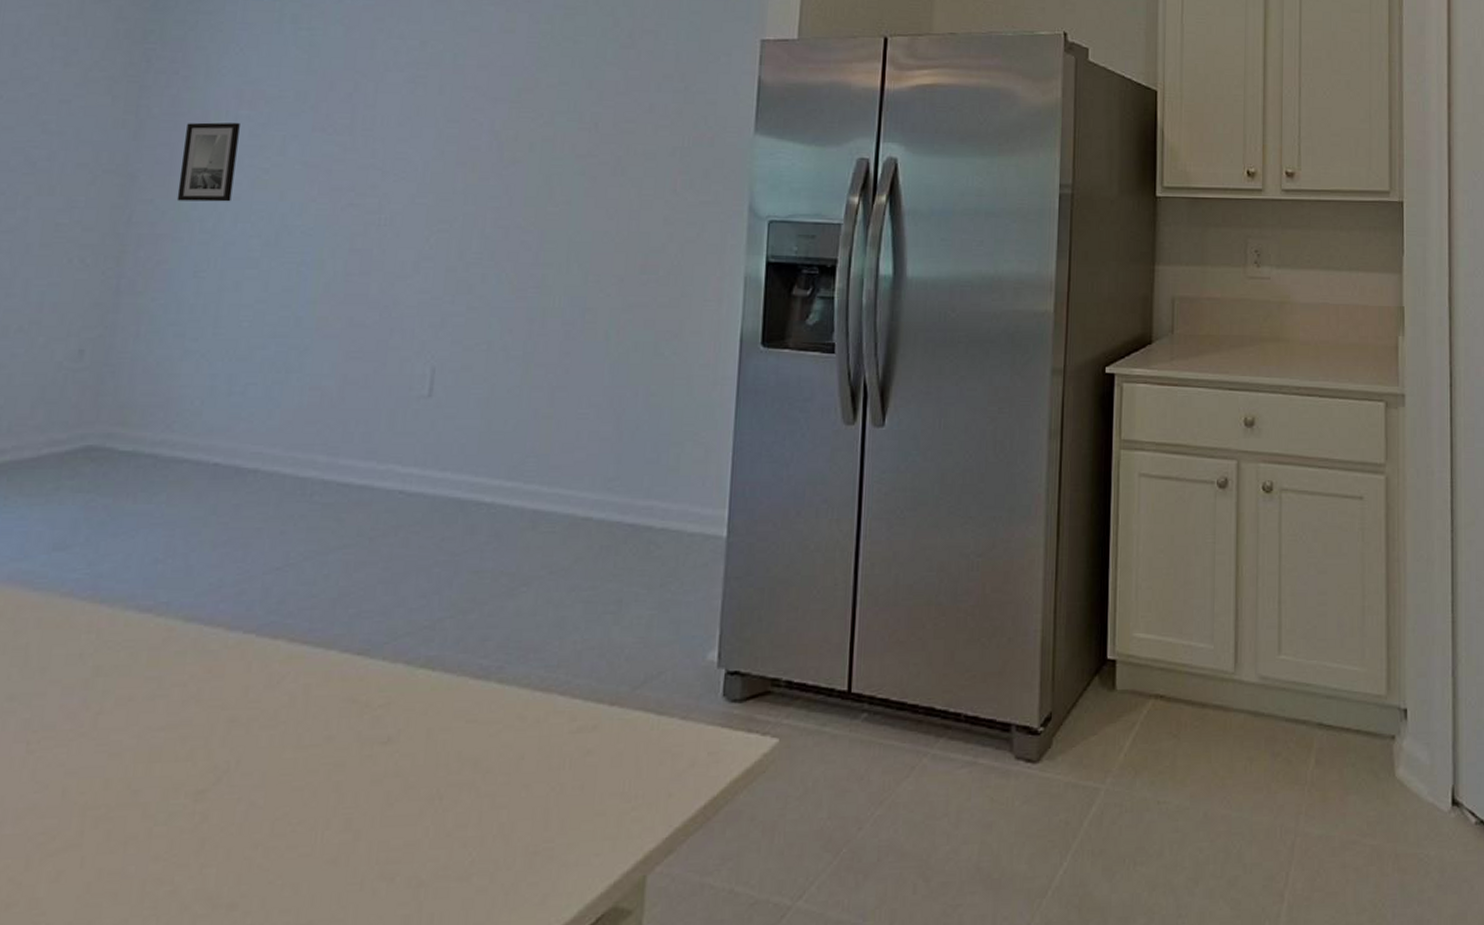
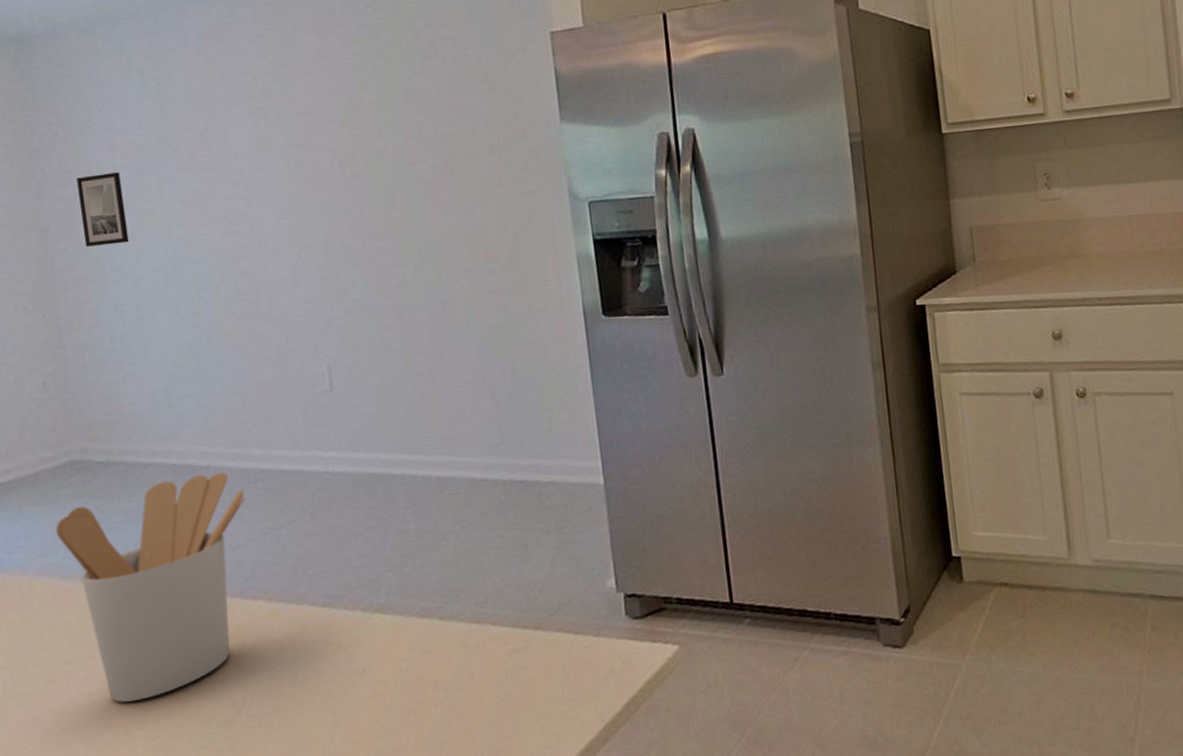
utensil holder: none [42,479,295,756] -> present [55,472,246,703]

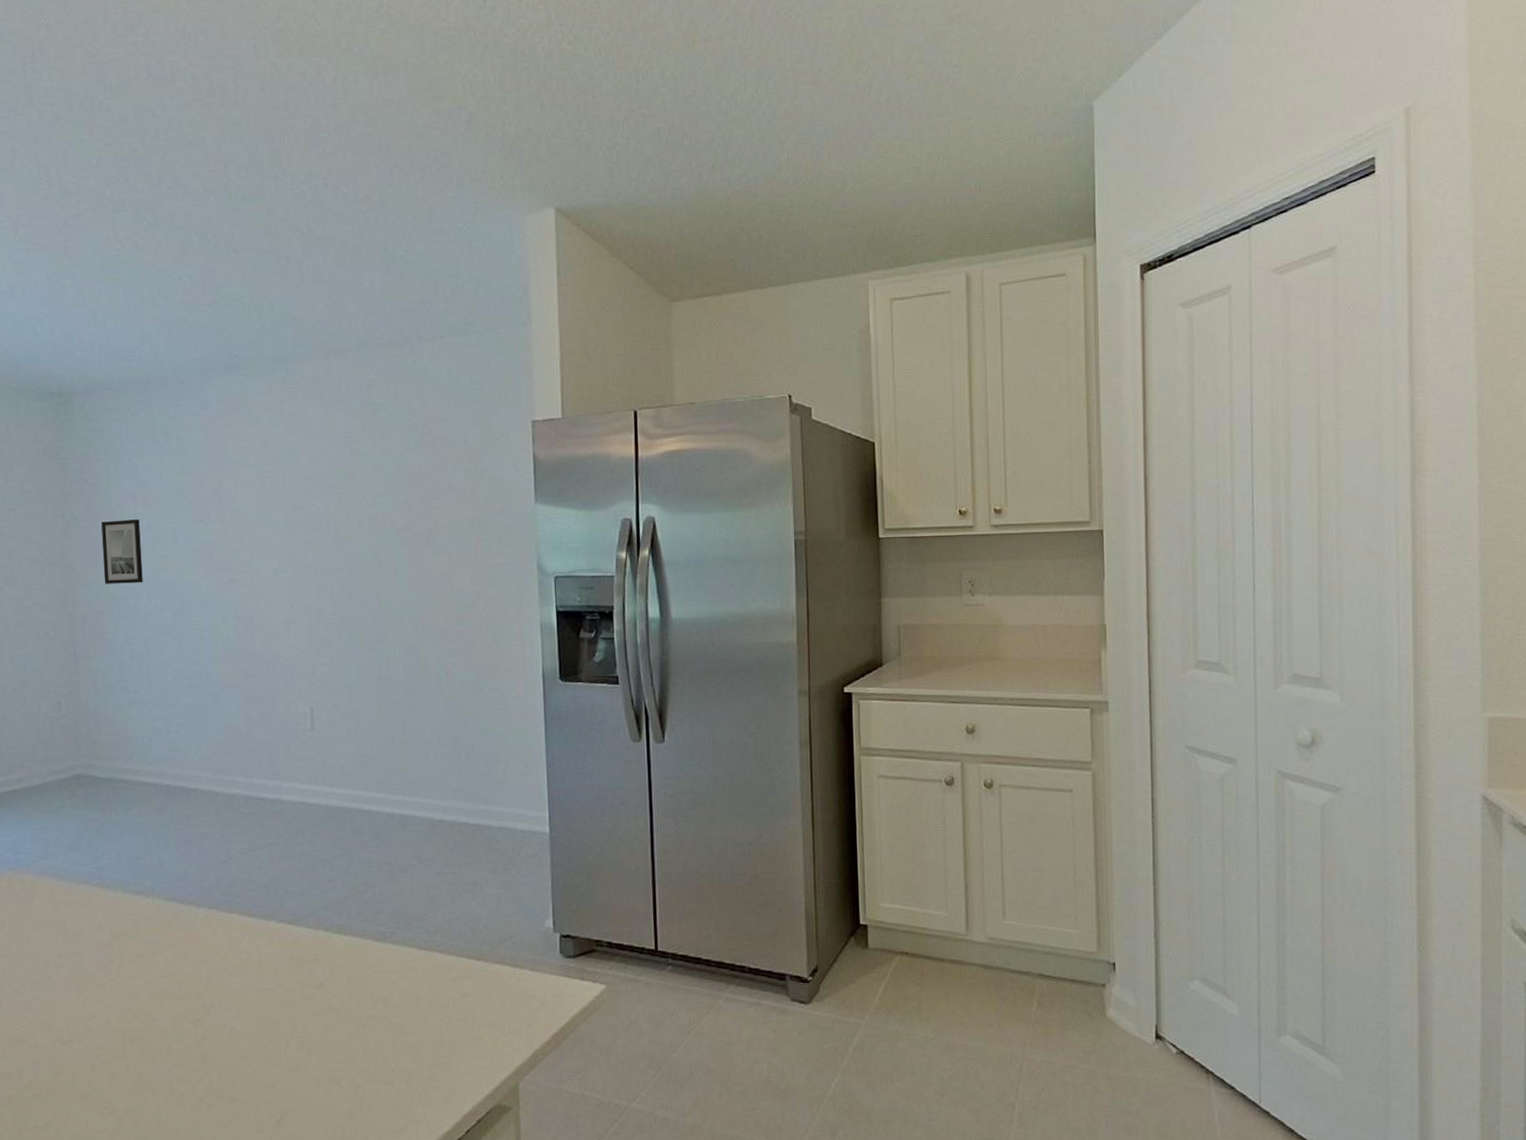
utensil holder: present [55,472,246,703] -> none [58,796,229,995]

